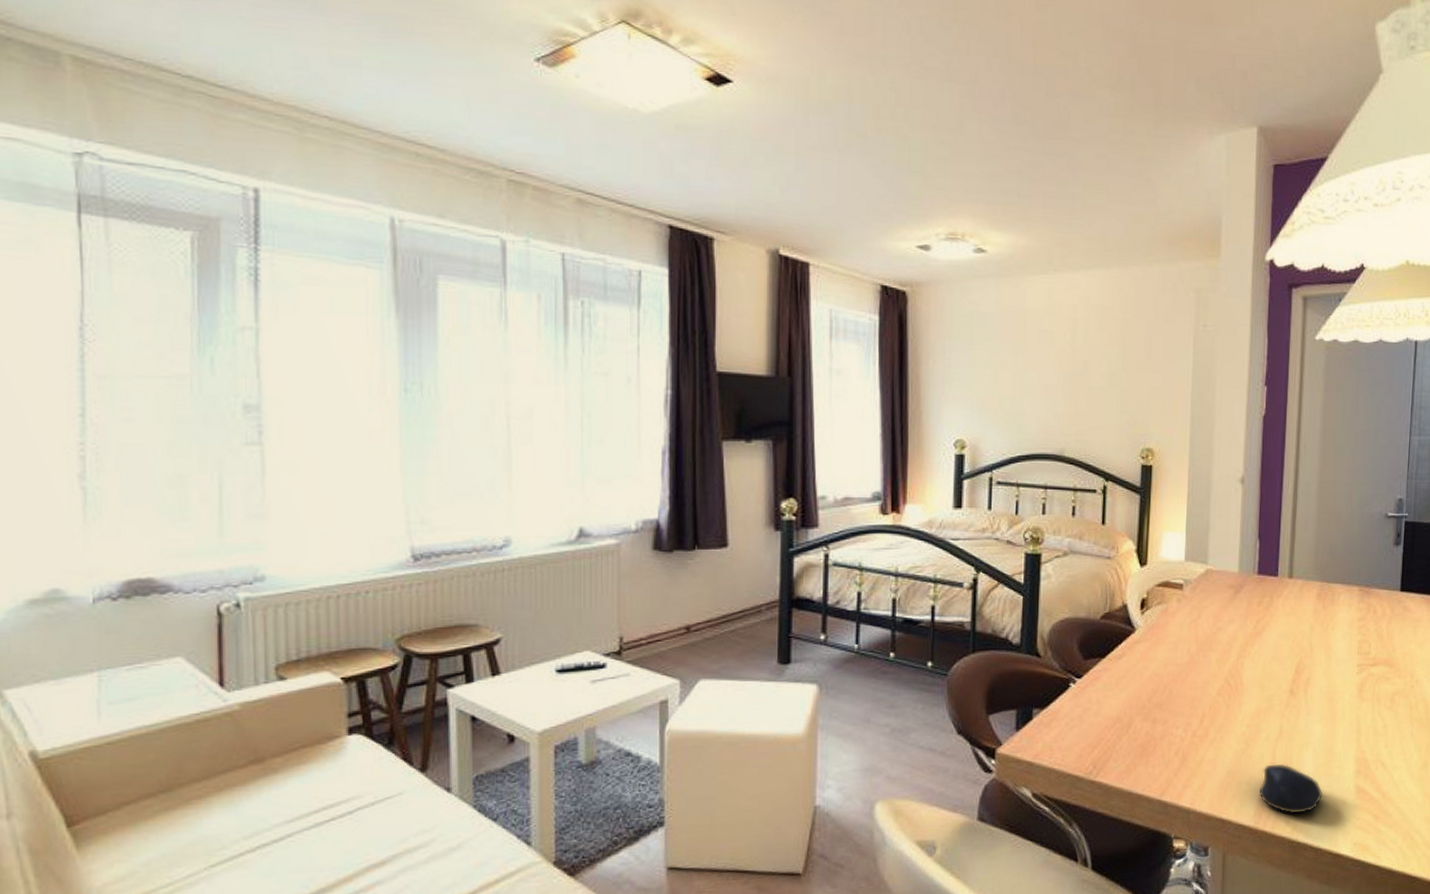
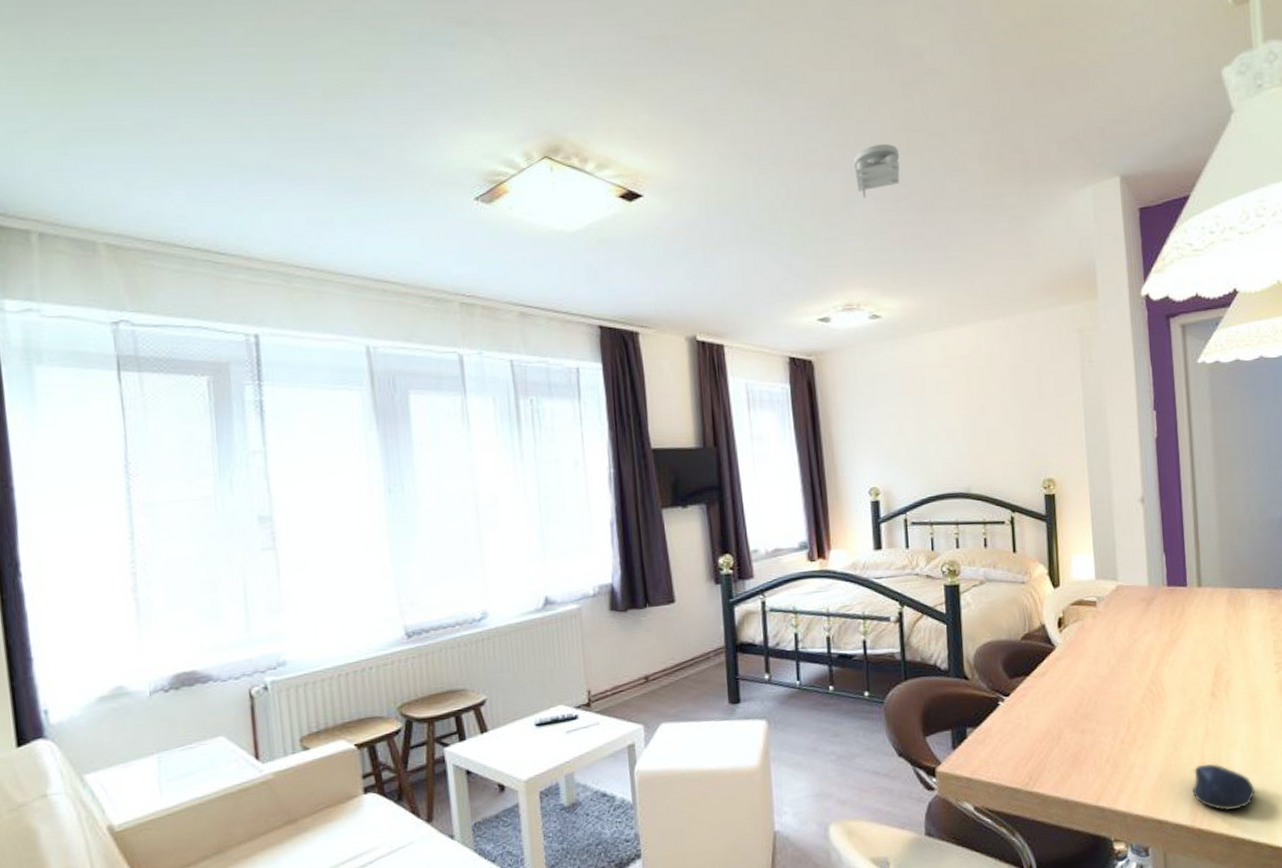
smoke detector: none [974,57,1025,116] -> present [854,143,900,198]

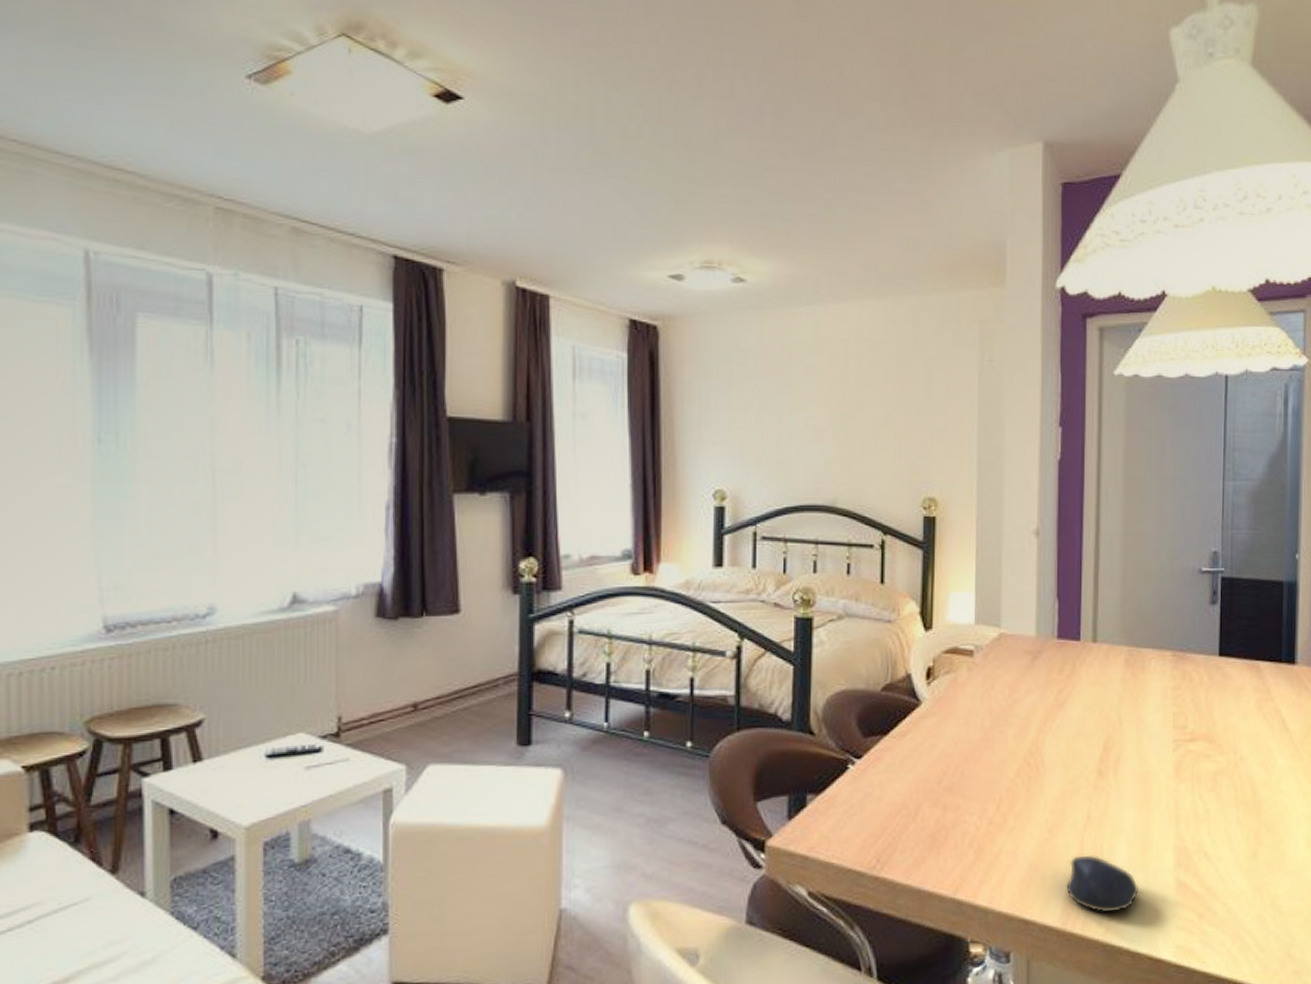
smoke detector: present [854,143,900,198] -> none [730,68,785,133]

